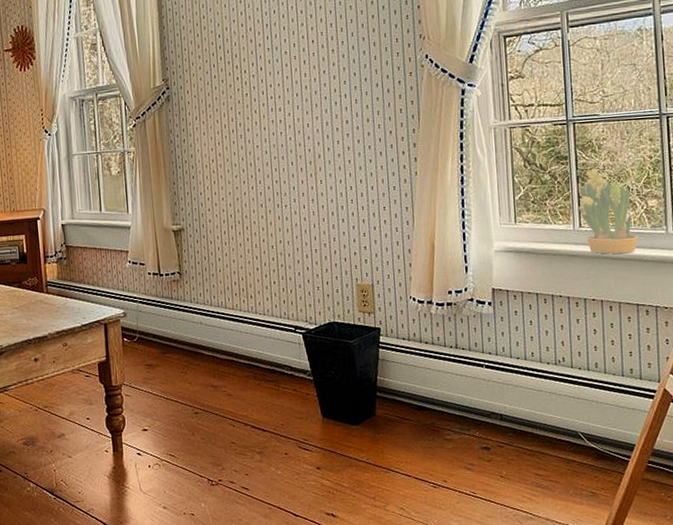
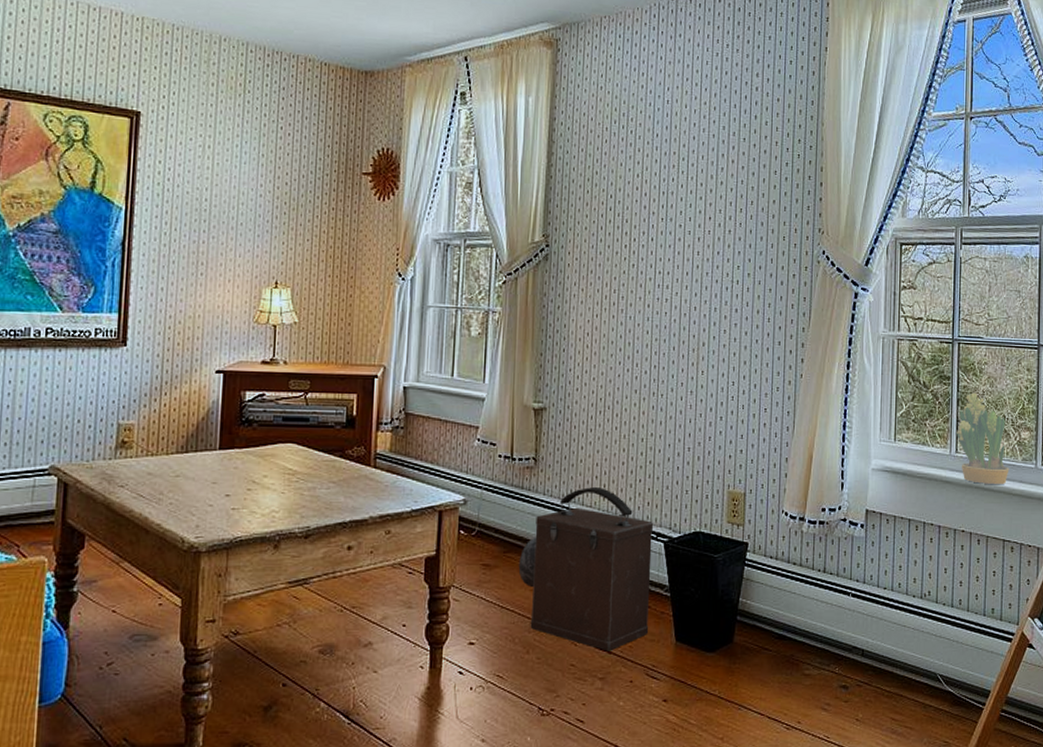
suitcase: none [176,291,297,430] -> present [518,486,654,652]

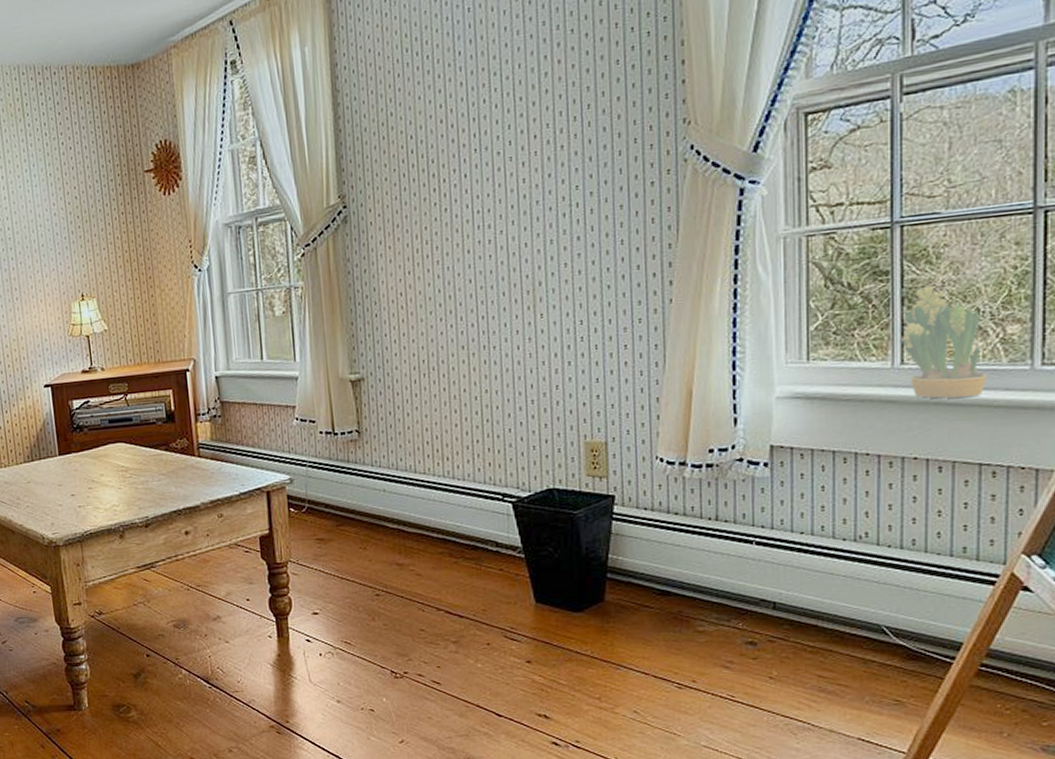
suitcase: present [518,486,654,652] -> none [353,452,503,616]

